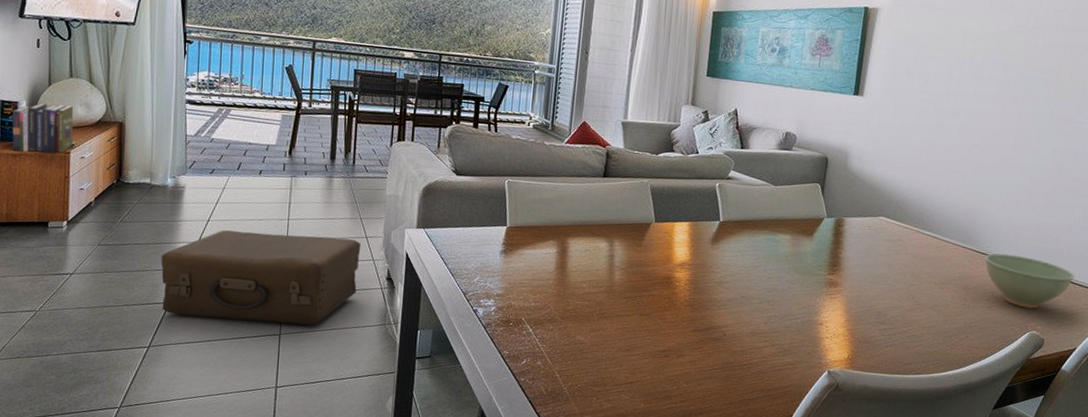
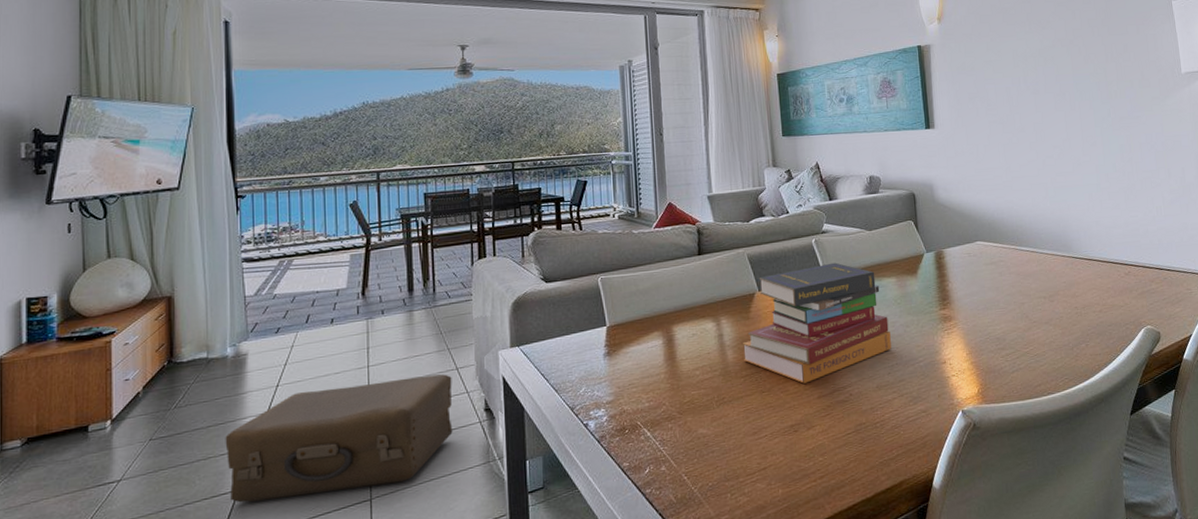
books: present [12,103,74,154] -> none [41,288,114,353]
books: none [629,209,775,316] -> present [742,262,892,384]
bowl: present [984,253,1075,309] -> none [1084,253,1171,305]

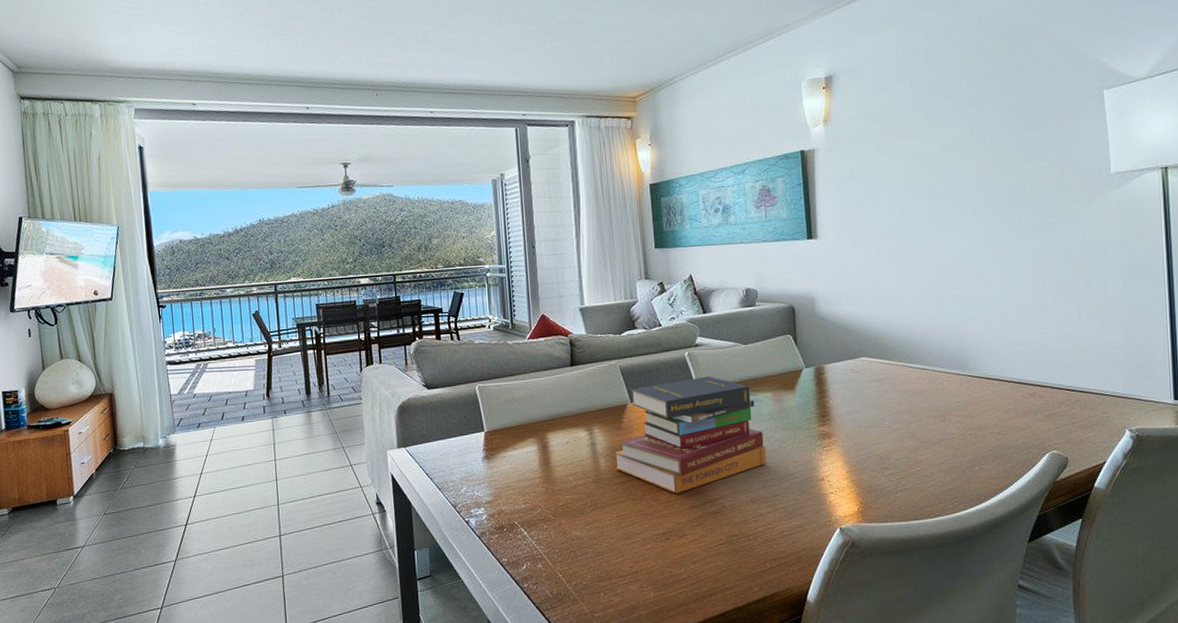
suitcase: present [225,374,453,503] -> none [162,470,350,571]

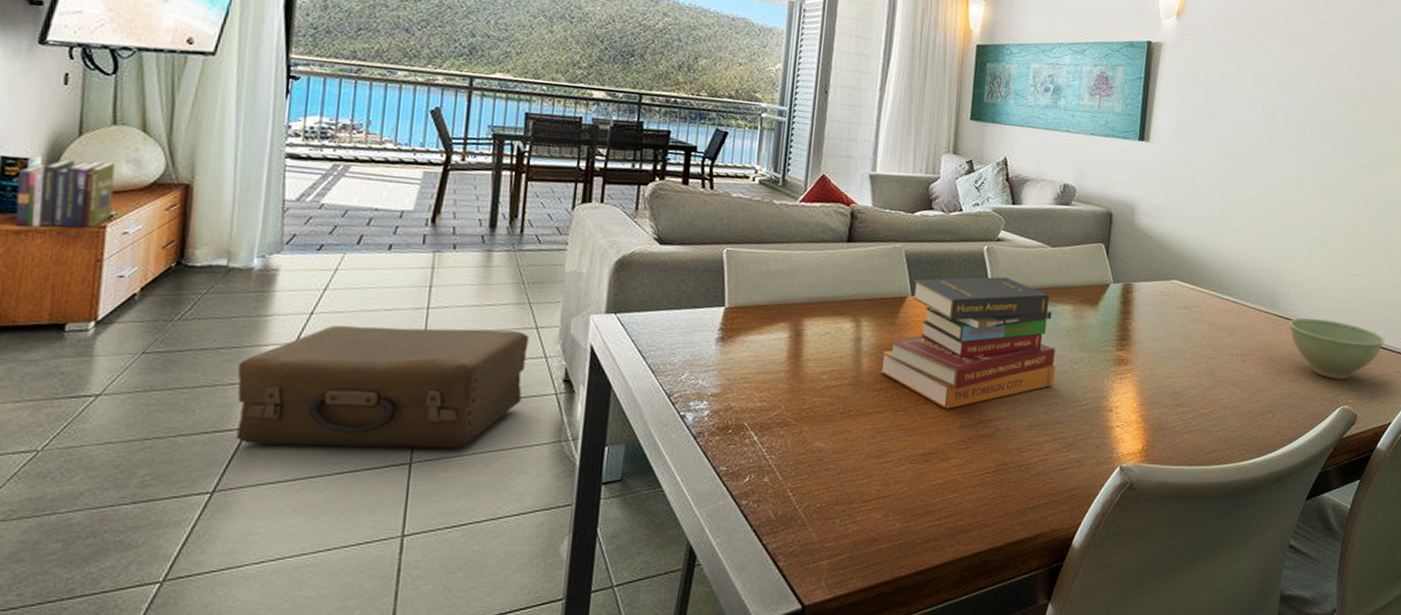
books: none [14,385,70,438] -> present [15,159,116,229]
suitcase: none [162,470,350,571] -> present [236,325,529,449]
bowl: none [982,373,1085,428] -> present [1288,317,1385,380]

